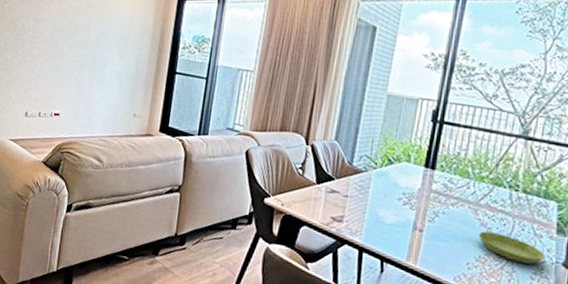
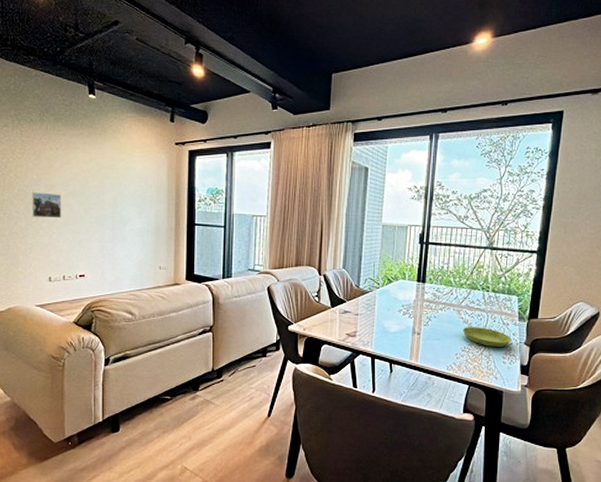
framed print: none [19,25,48,54] -> present [31,192,61,219]

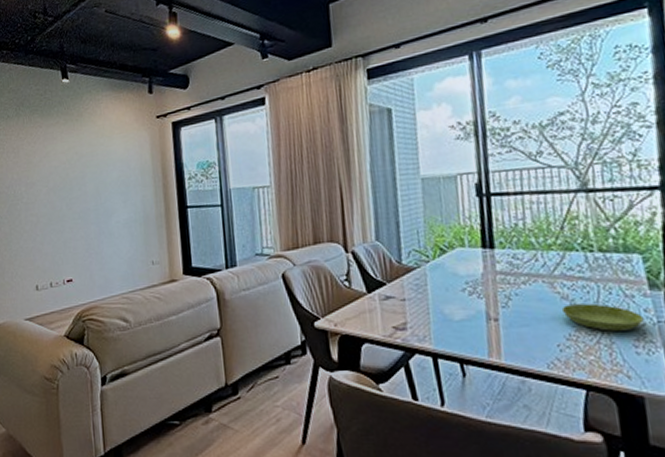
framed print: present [31,192,61,219] -> none [13,191,44,220]

